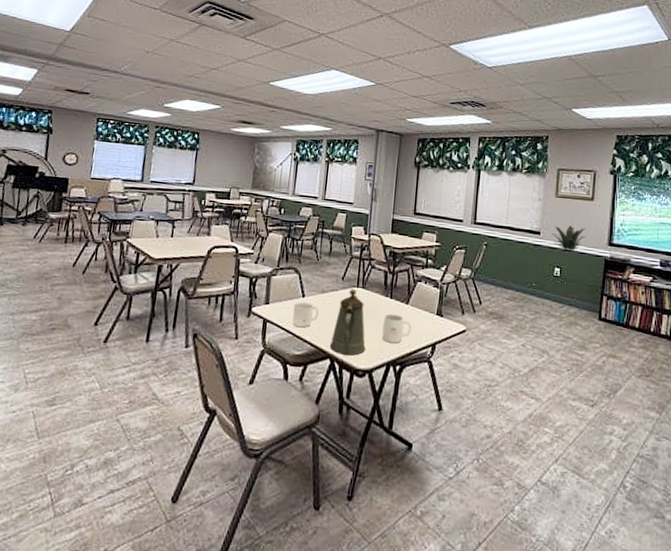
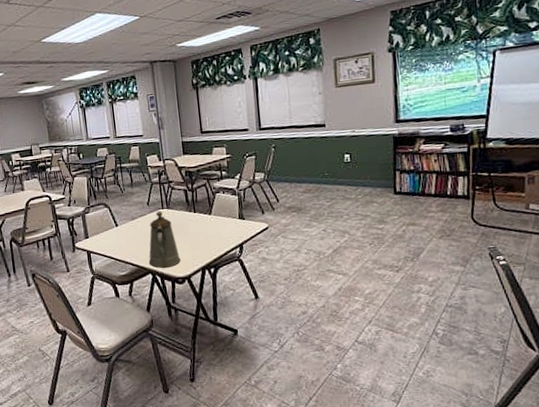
mug: present [292,302,319,328] -> none [110,230,133,253]
mug: present [382,313,411,344] -> none [191,225,218,251]
plant: present [551,225,586,251] -> none [336,111,372,137]

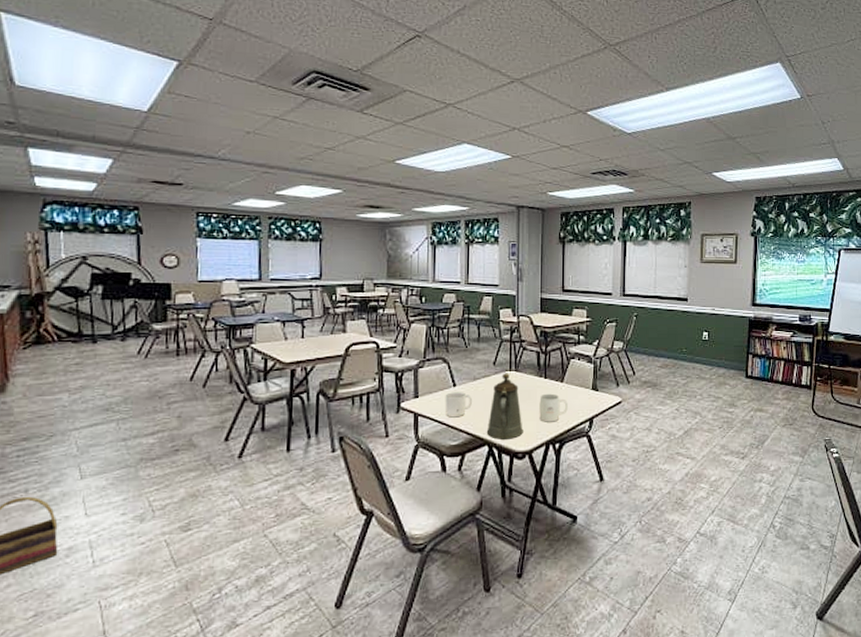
mug: none [110,230,133,253] -> present [445,392,472,418]
mug: none [191,225,218,251] -> present [539,393,568,422]

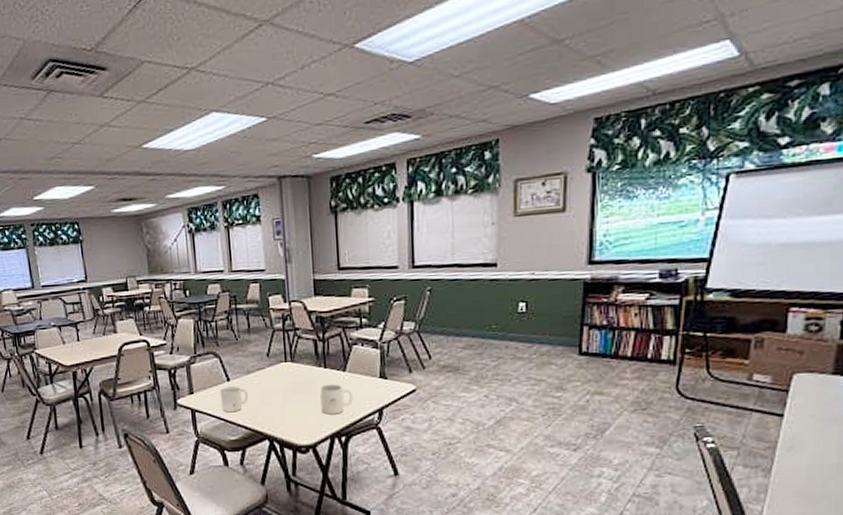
coffee pot: present [486,373,523,439] -> none [265,364,305,434]

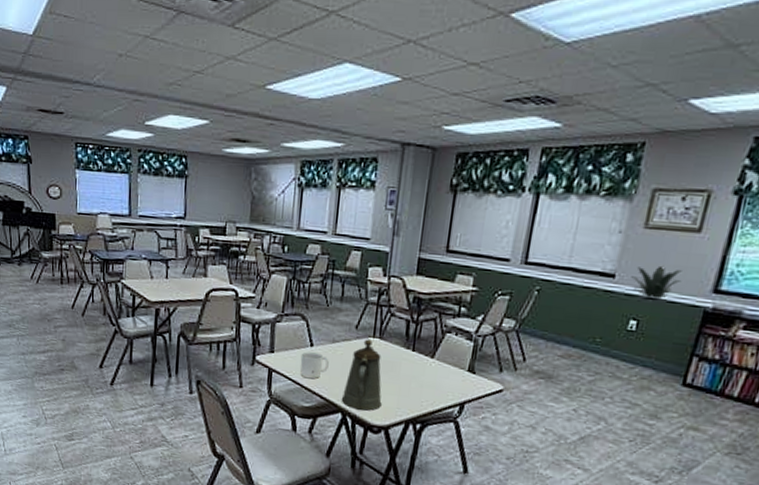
coffee pot: none [265,364,305,434] -> present [341,339,382,411]
mug: present [320,384,353,415] -> none [401,368,436,401]
plant: none [512,248,558,281] -> present [631,265,682,300]

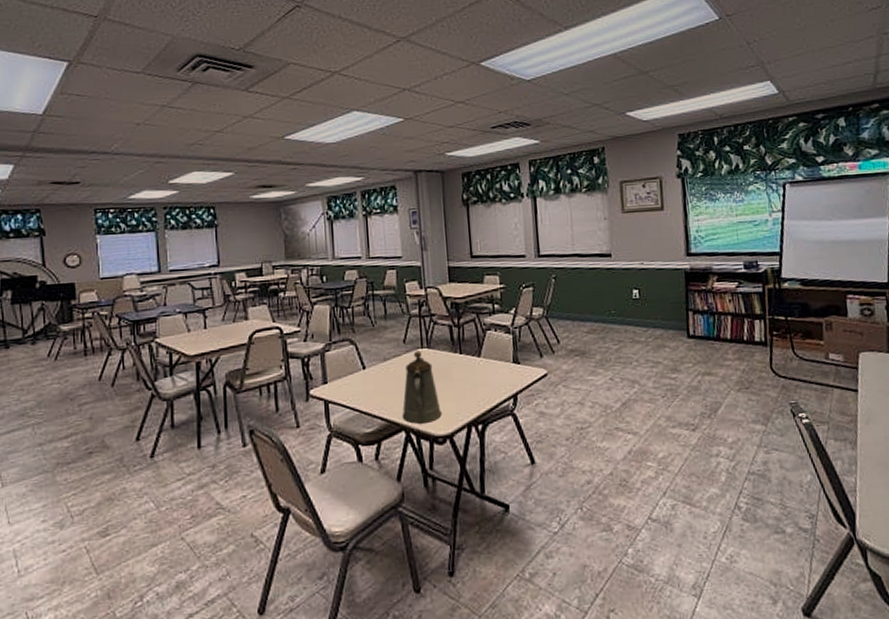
mug: present [300,351,329,379] -> none [355,374,384,403]
plant: present [631,265,682,300] -> none [624,241,662,270]

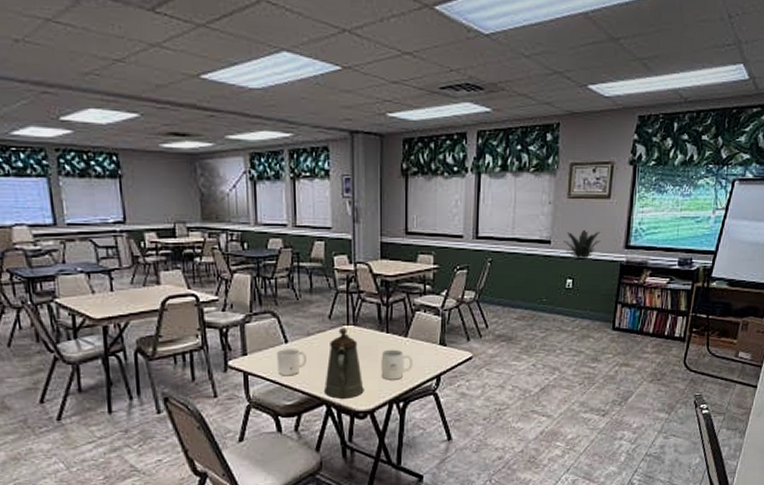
mug: none [355,374,384,403] -> present [276,349,306,376]
mug: none [456,370,488,402] -> present [381,349,413,380]
plant: none [624,241,662,270] -> present [563,229,601,259]

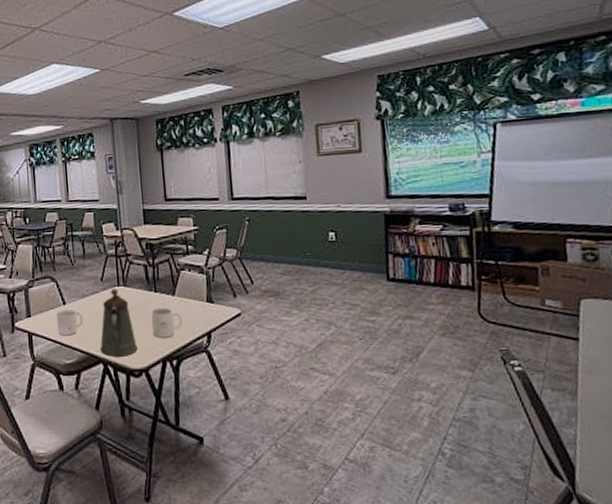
plant: present [563,229,601,259] -> none [319,183,359,212]

